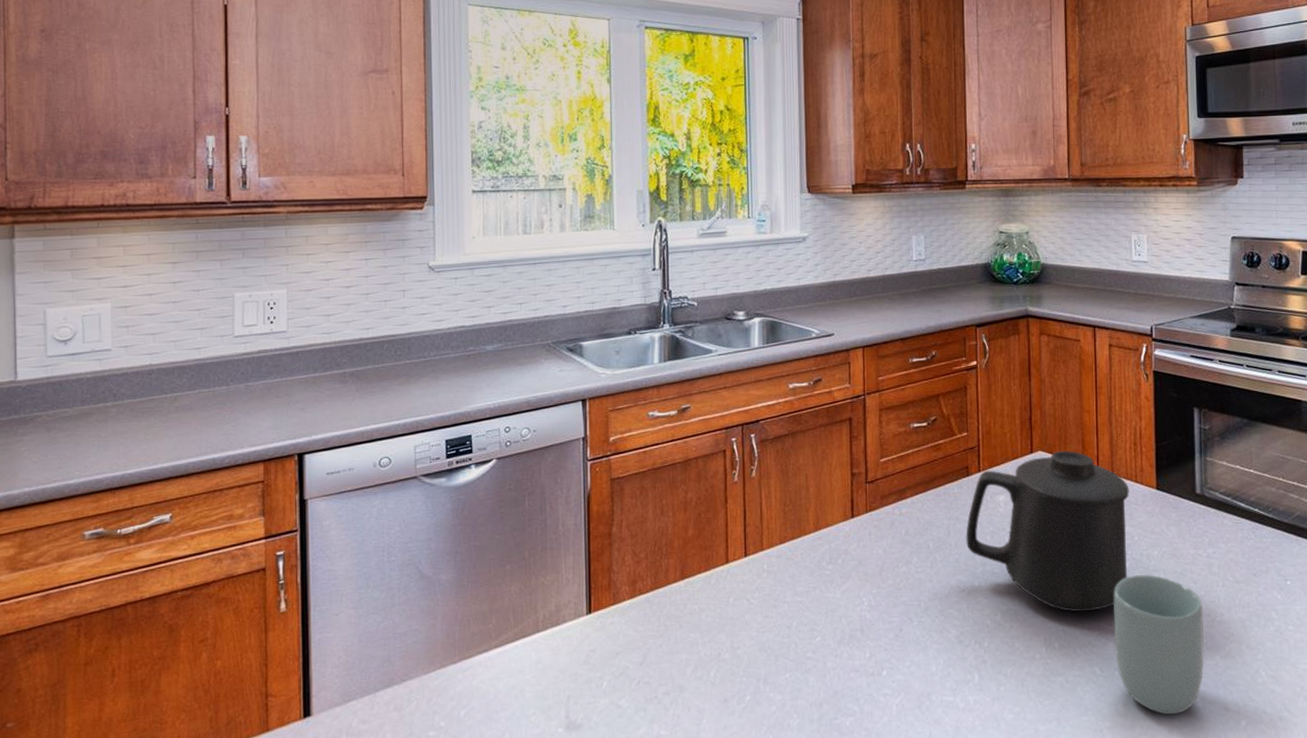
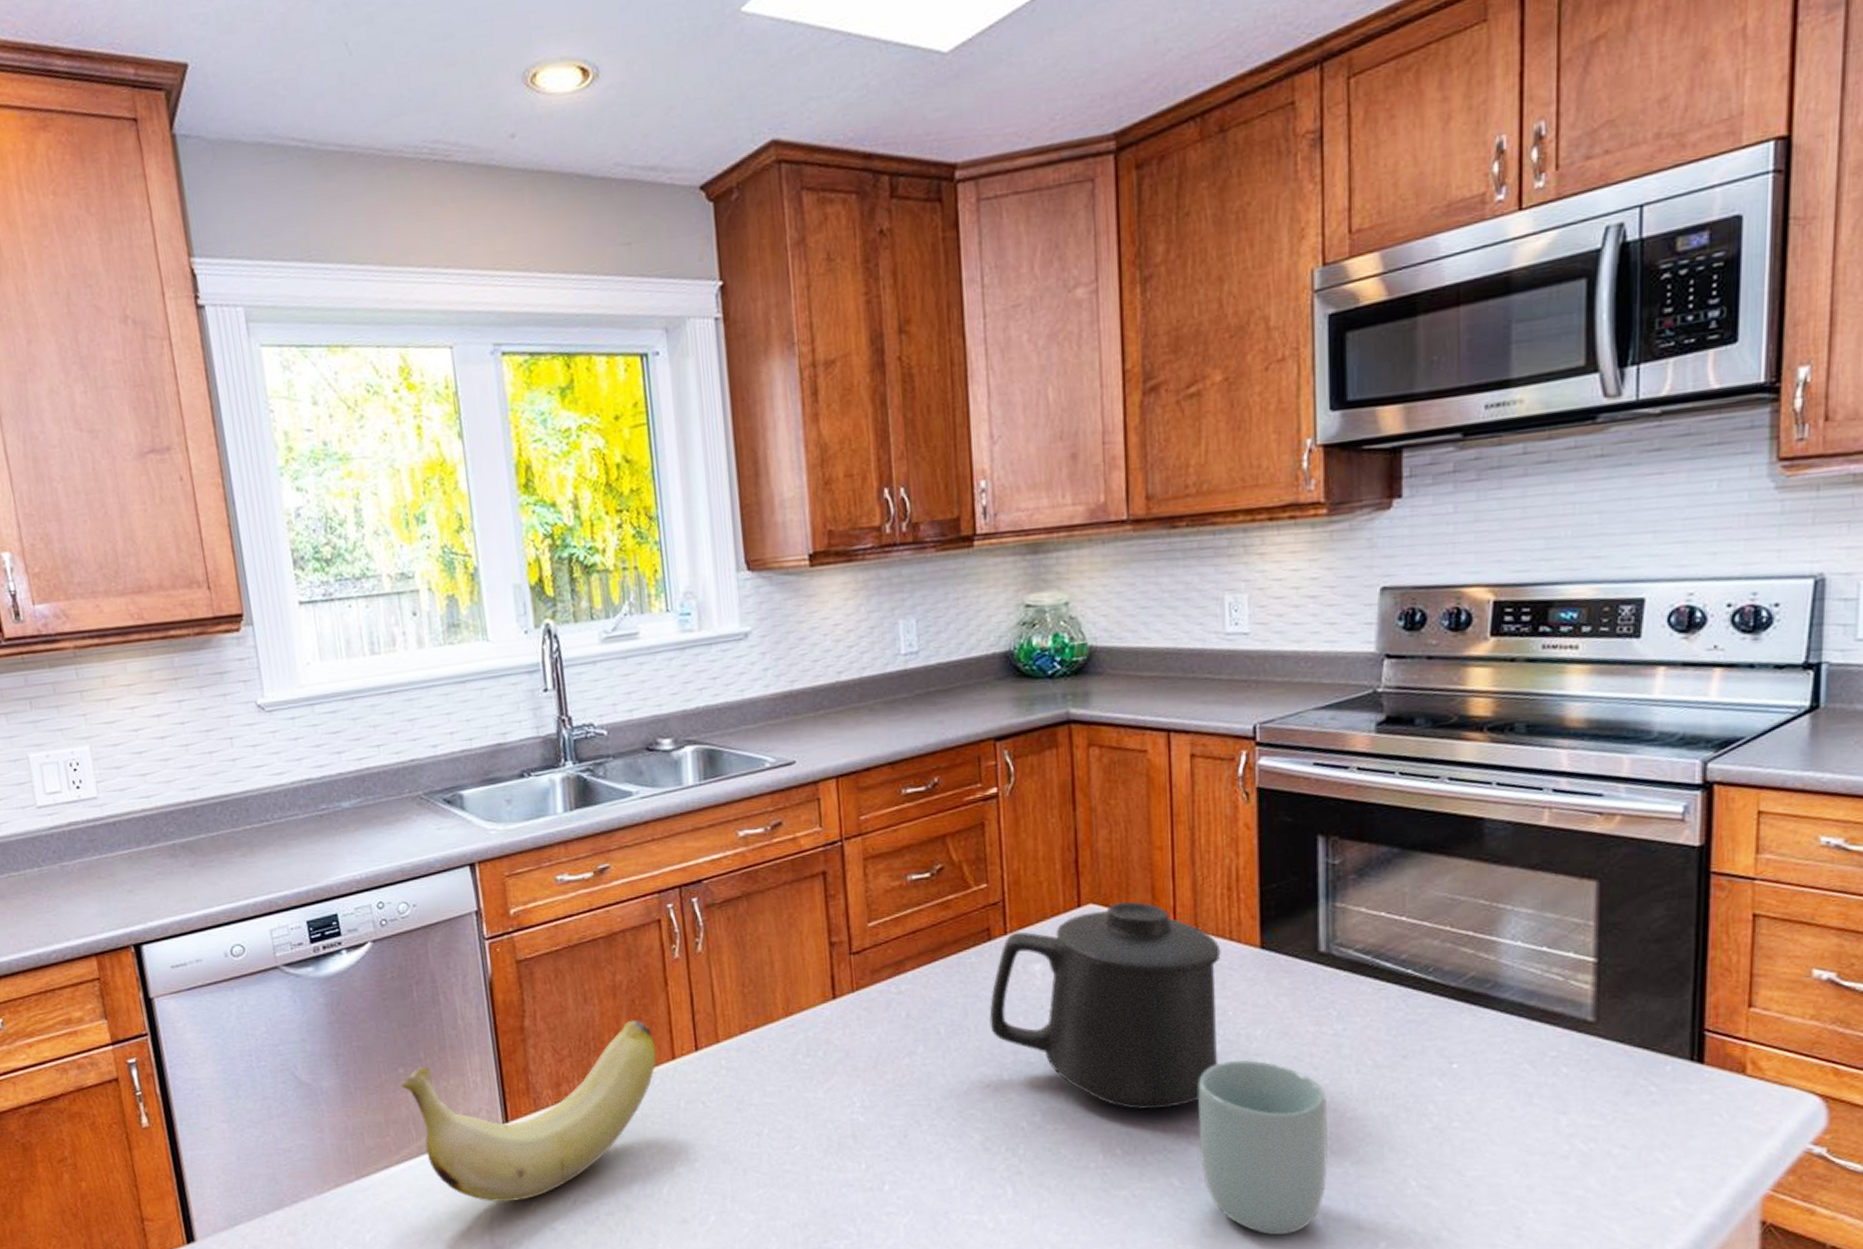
banana: none [506,530,714,683] -> present [400,1020,656,1202]

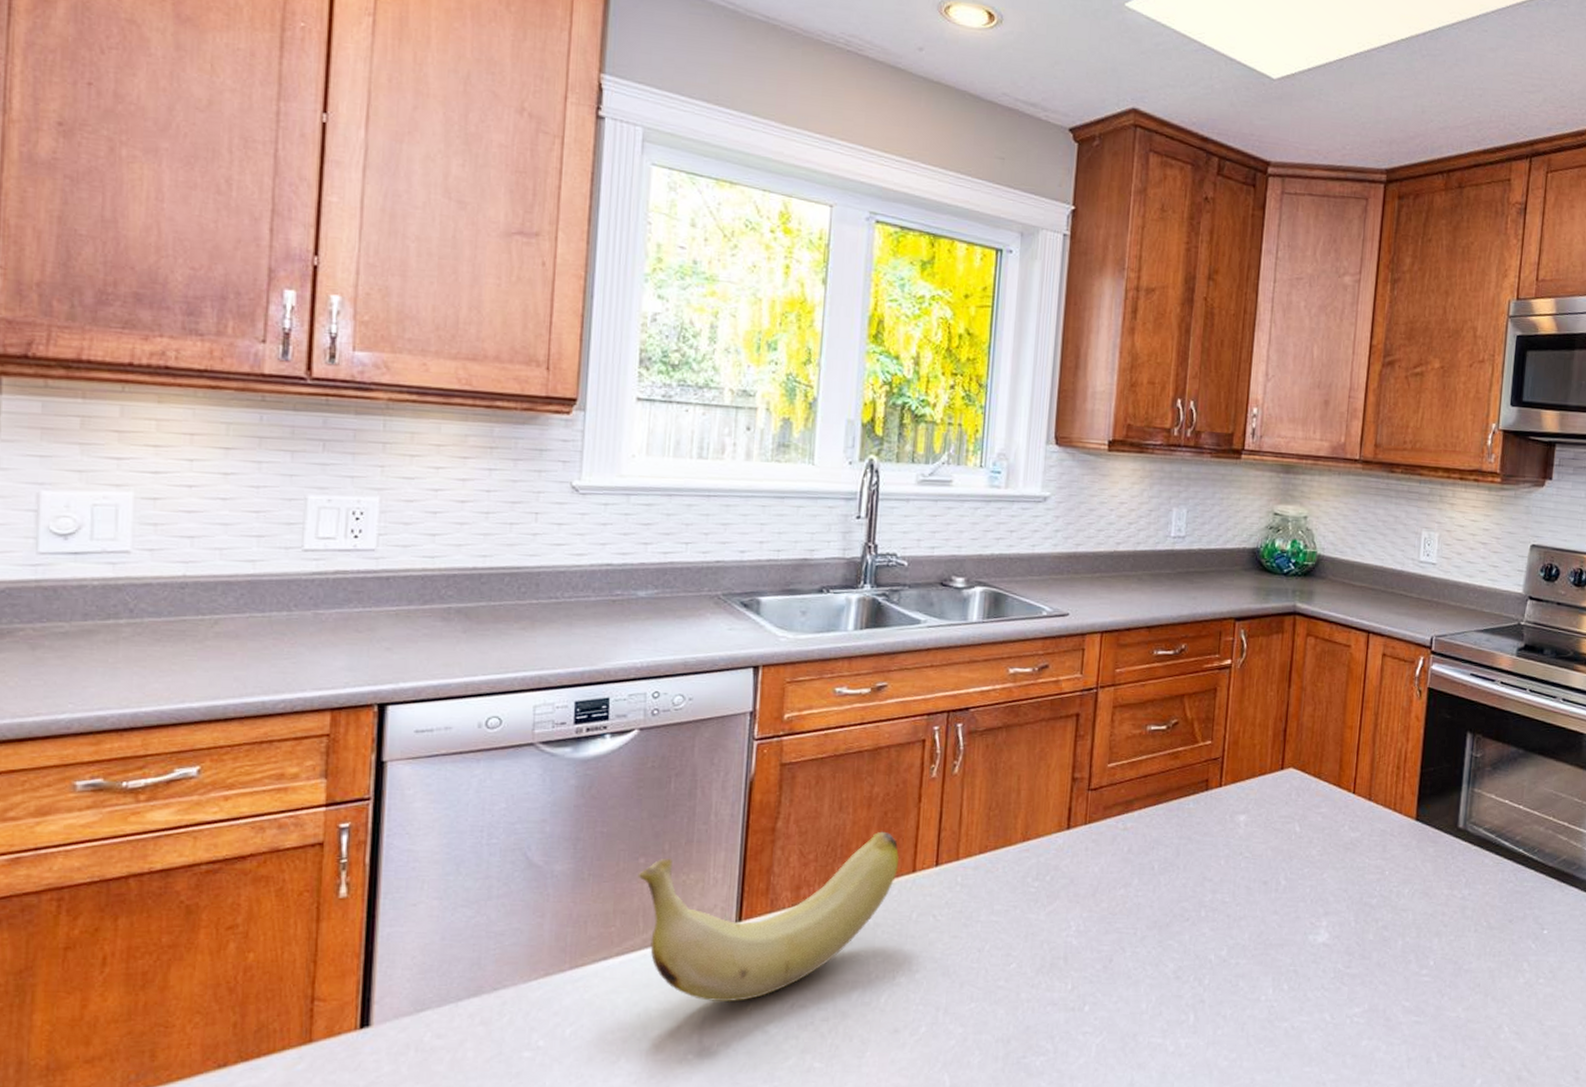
mug: present [989,902,1221,1110] -> none [1196,770,1386,952]
cup: present [1197,1059,1329,1236] -> none [1349,913,1451,1070]

